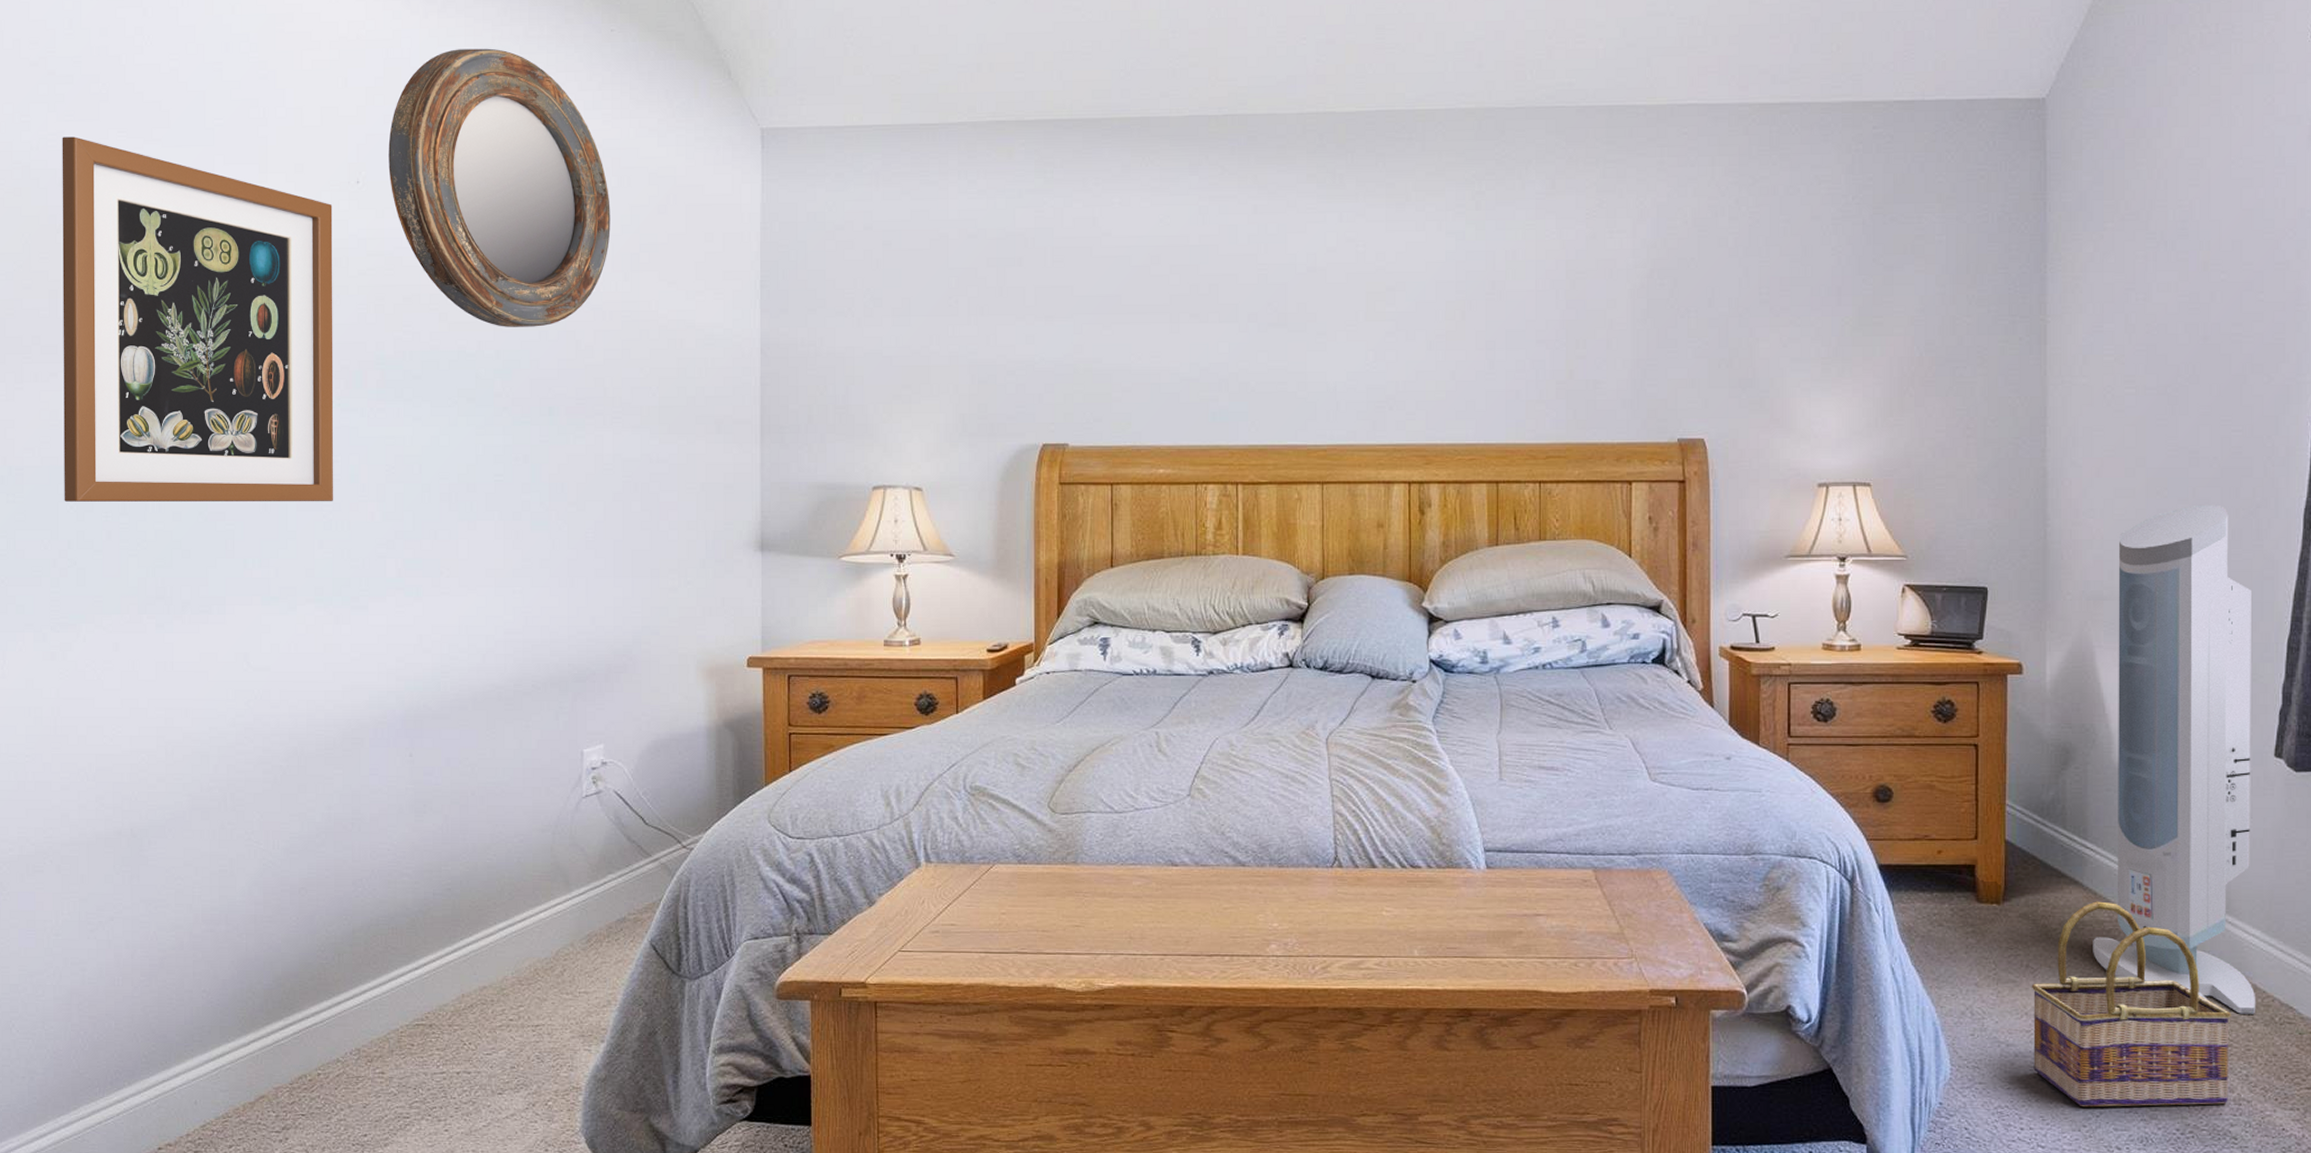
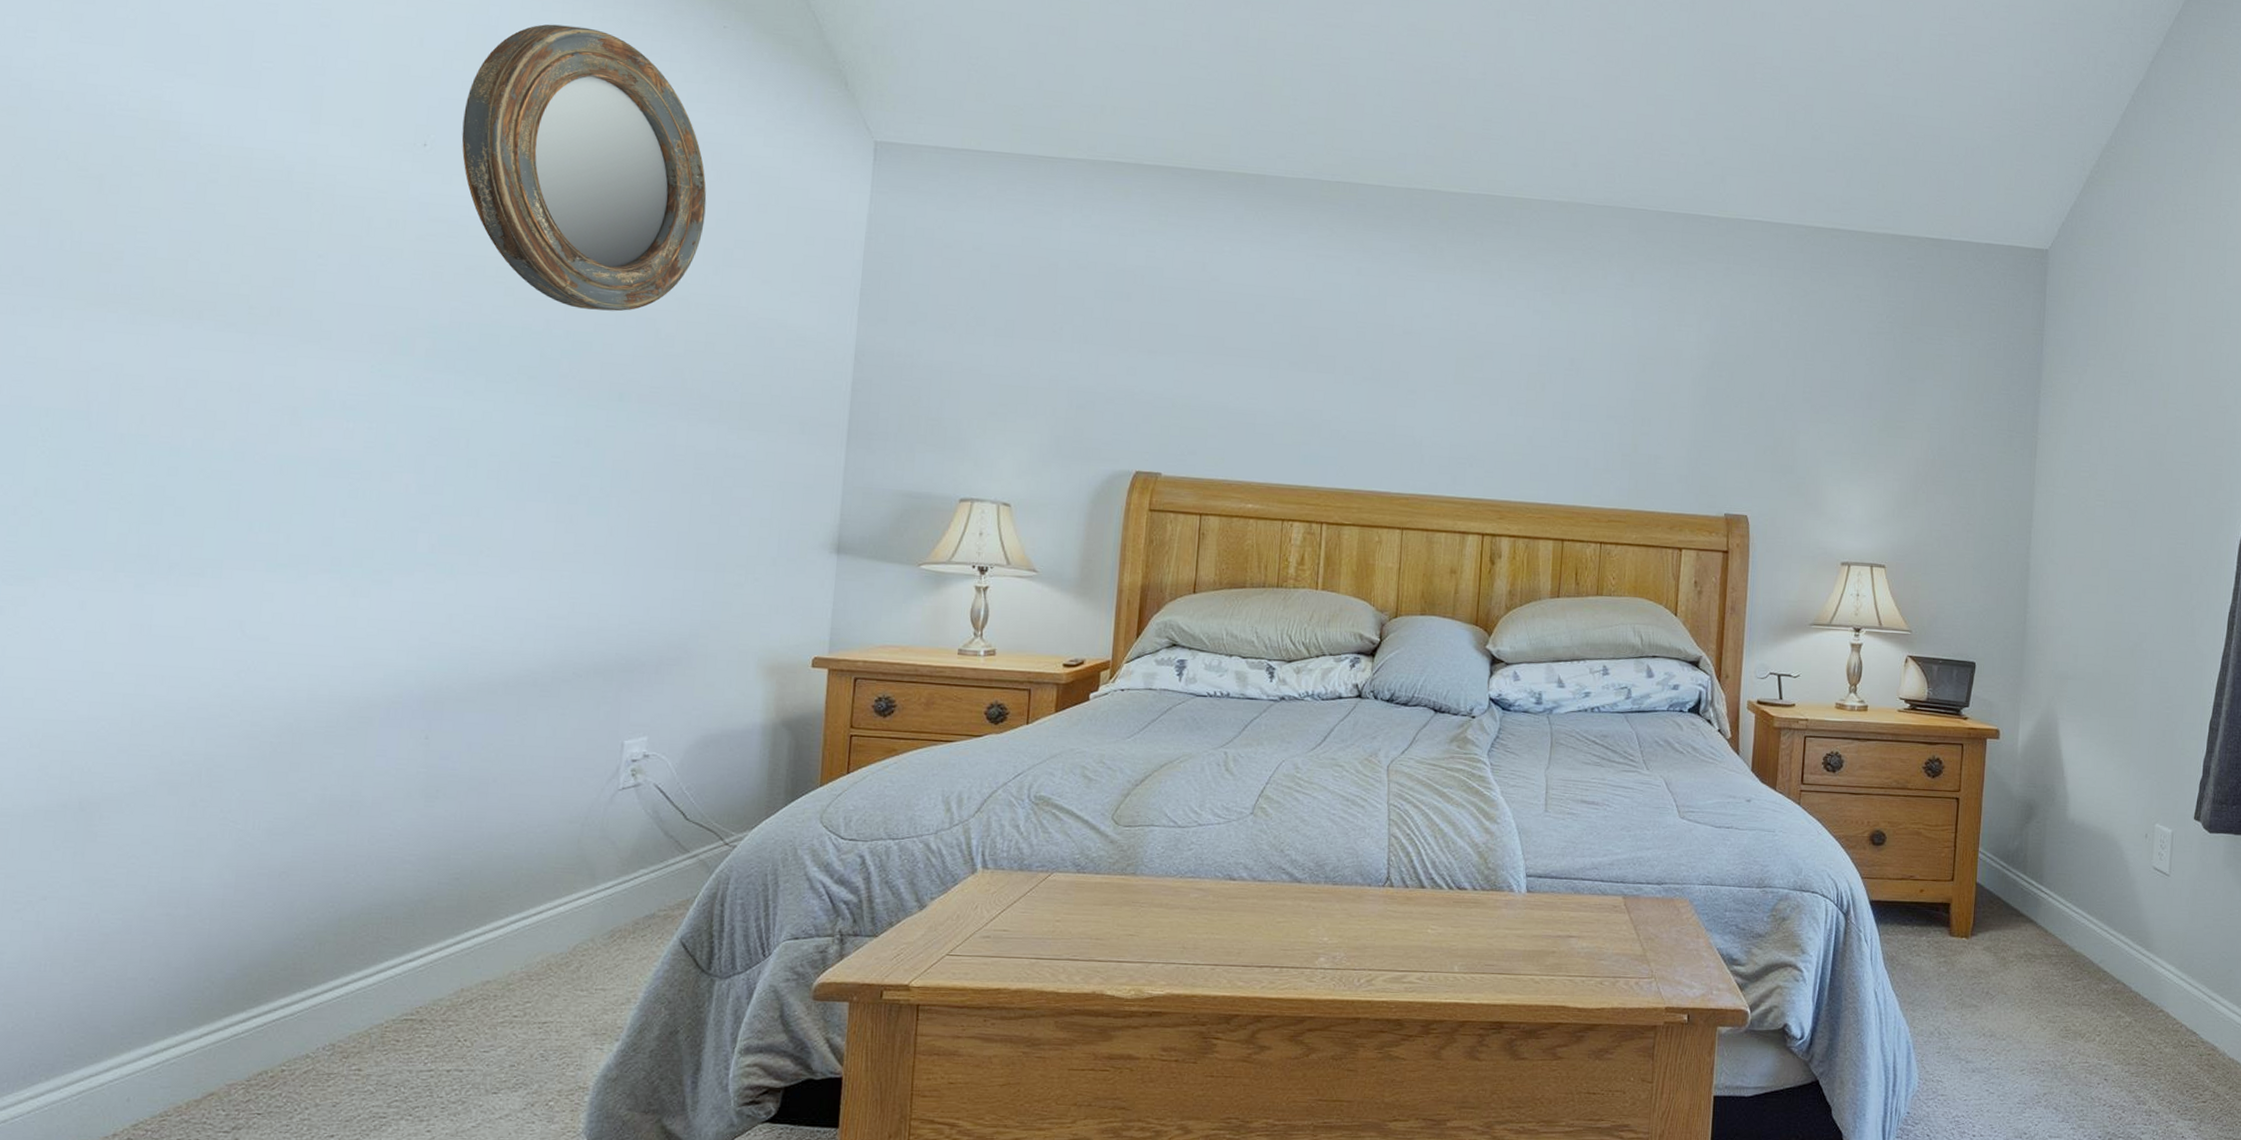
wall art: present [62,136,334,502] -> none [34,59,393,470]
basket: present [2031,901,2232,1108] -> none [1987,938,2149,1117]
air purifier: present [2093,504,2256,1014] -> none [2041,603,2184,1038]

